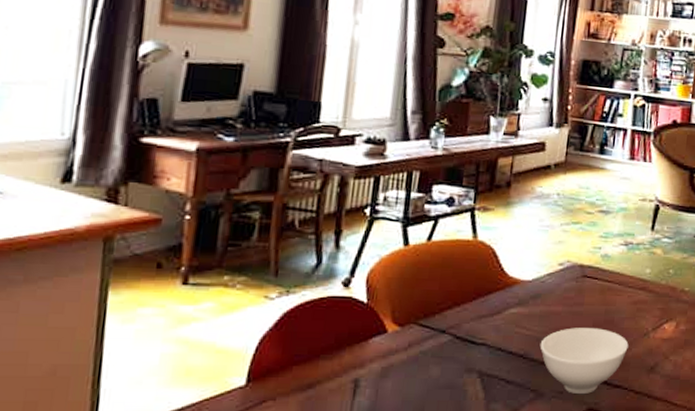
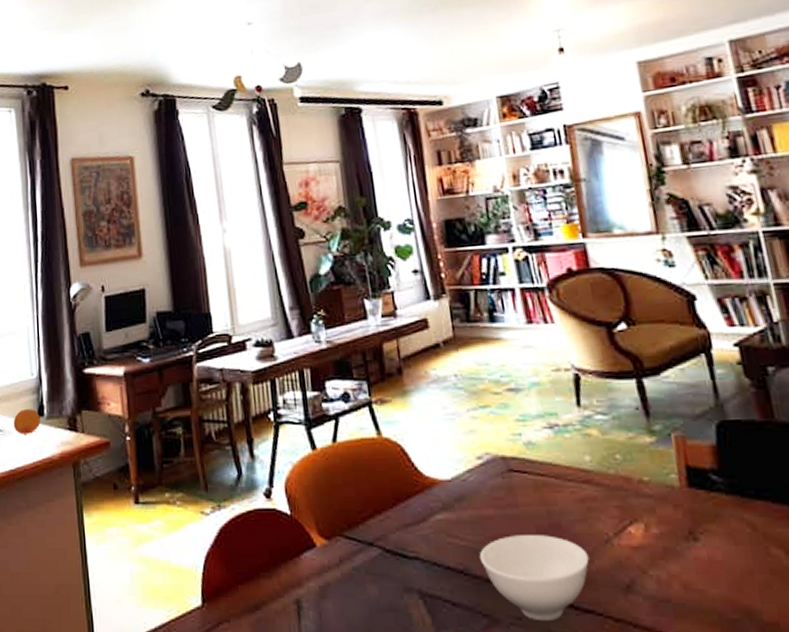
fruit: none [21,172,65,201] -> present [13,409,40,434]

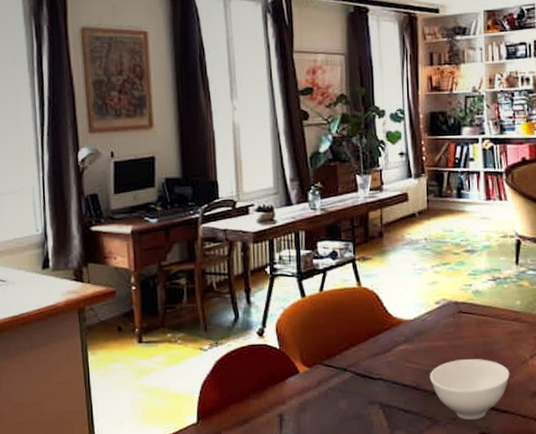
fruit: present [13,409,40,434] -> none [17,262,45,284]

